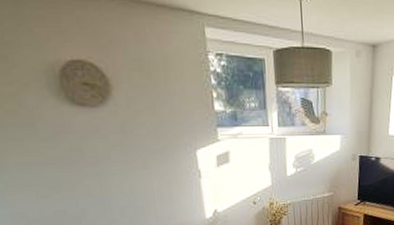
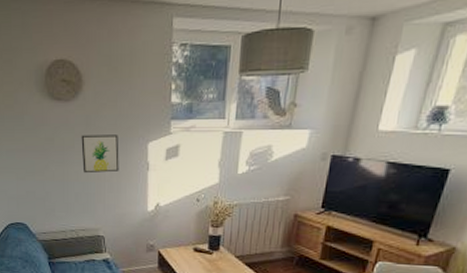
wall art: none [117,143,169,186] -> present [81,135,119,174]

